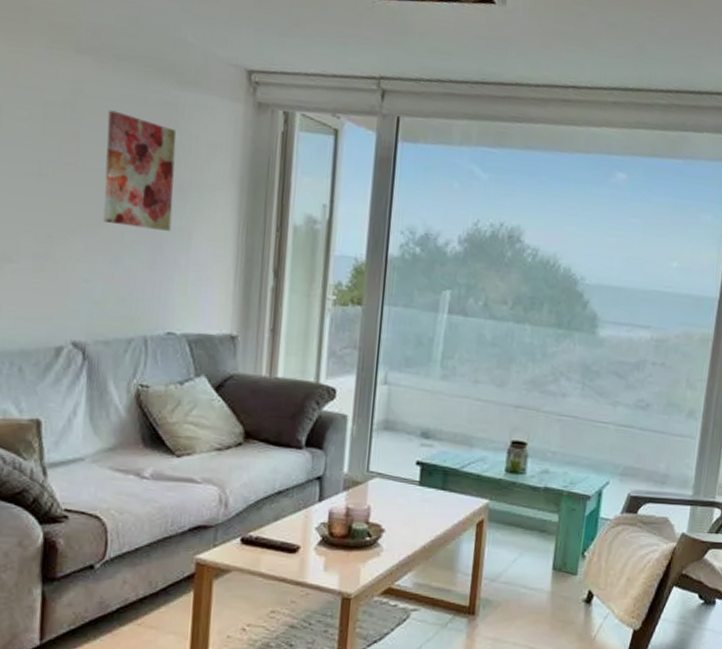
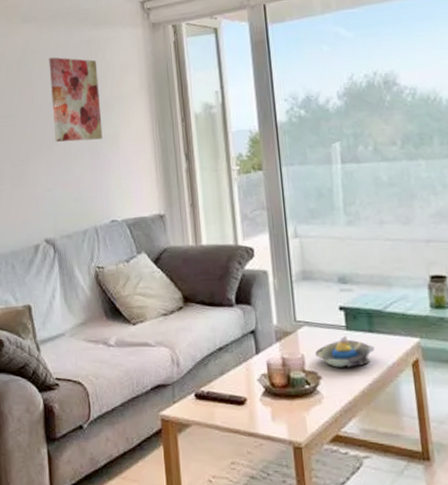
decorative bowl: none [383,490,444,523] -> present [315,335,374,367]

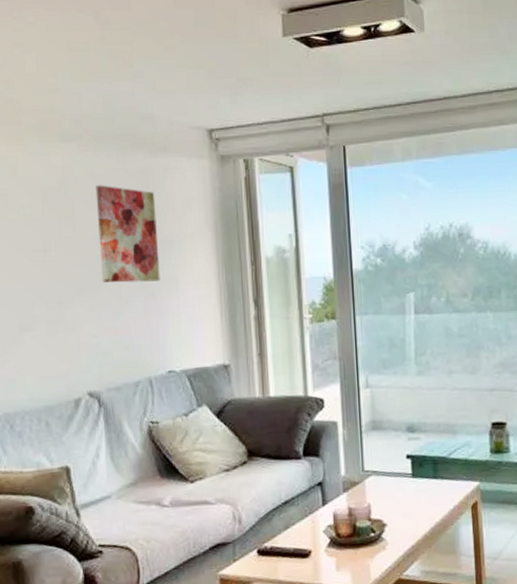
decorative bowl: present [315,335,374,367] -> none [382,482,438,514]

